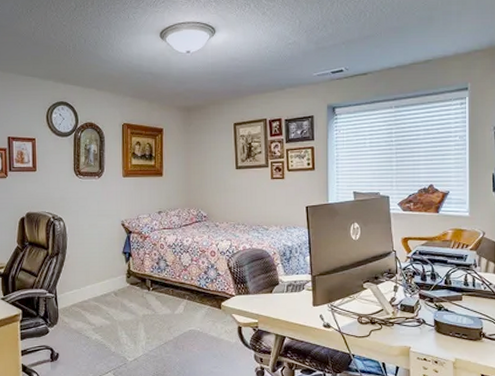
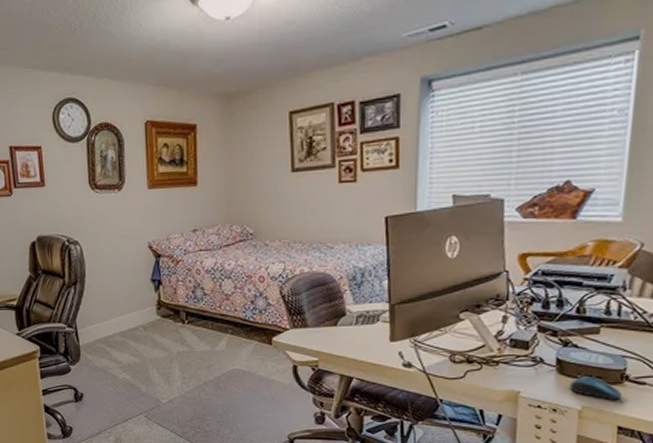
computer mouse: none [445,333,481,354] -> present [569,375,622,401]

